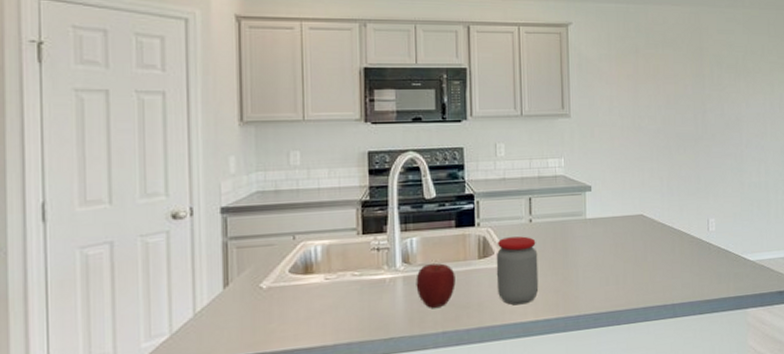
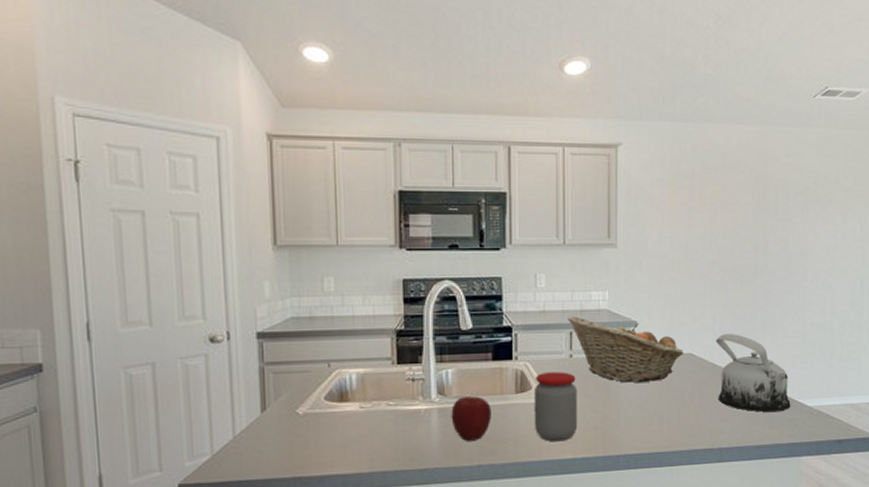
fruit basket: none [526,183,635,245] -> present [567,316,683,383]
teapot: none [664,195,735,268] -> present [716,334,791,413]

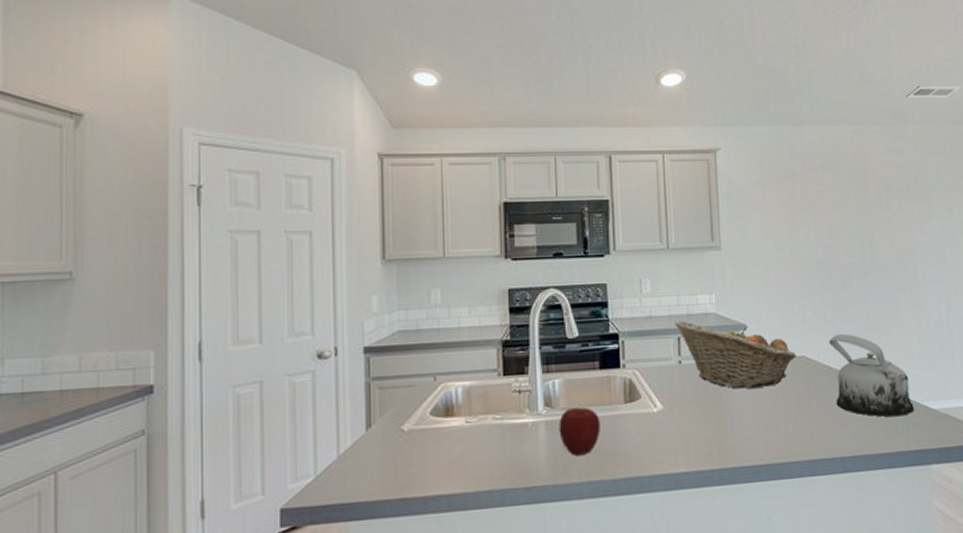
jar: present [533,372,578,442] -> none [643,379,691,455]

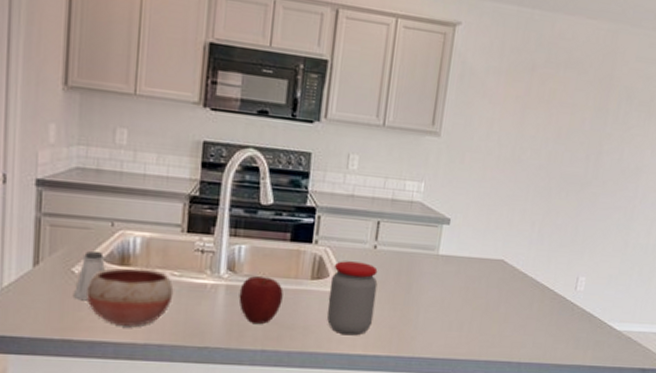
saltshaker: none [405,407,432,457] -> present [74,251,106,301]
bowl: none [417,416,497,477] -> present [87,267,174,326]
jar: none [643,379,691,455] -> present [326,261,378,336]
fruit basket: present [674,321,796,389] -> none [376,204,495,285]
teapot: present [829,334,915,417] -> none [524,244,601,332]

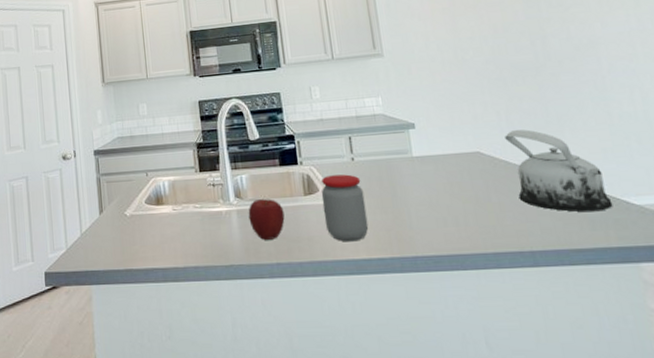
saltshaker: present [74,251,106,301] -> none [129,197,147,237]
bowl: present [87,267,174,326] -> none [137,205,199,254]
teapot: none [524,244,601,332] -> present [505,129,613,212]

